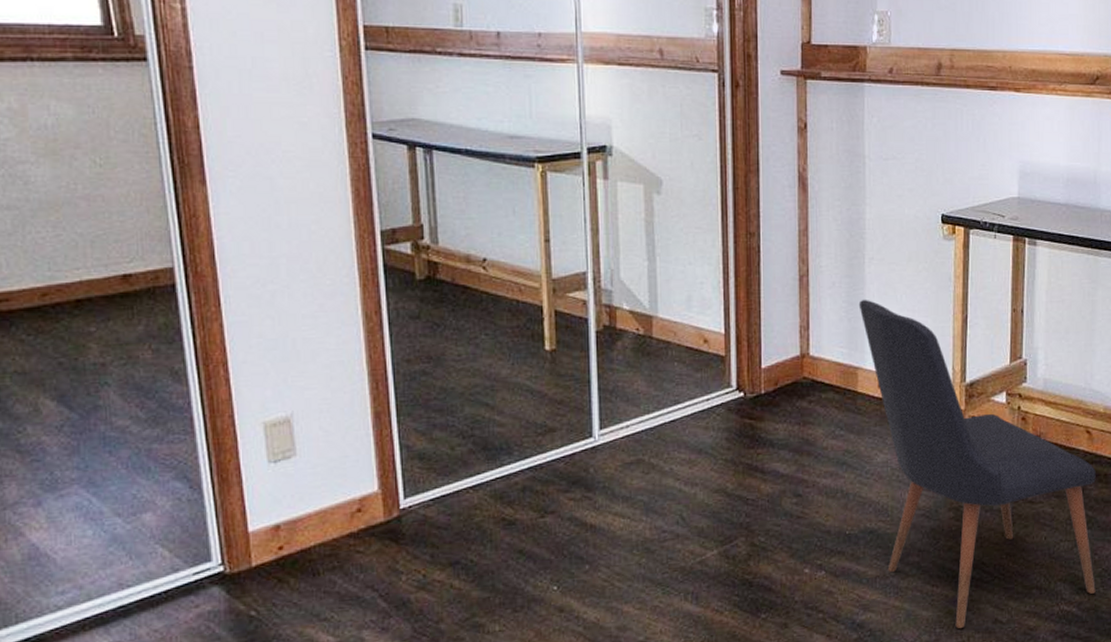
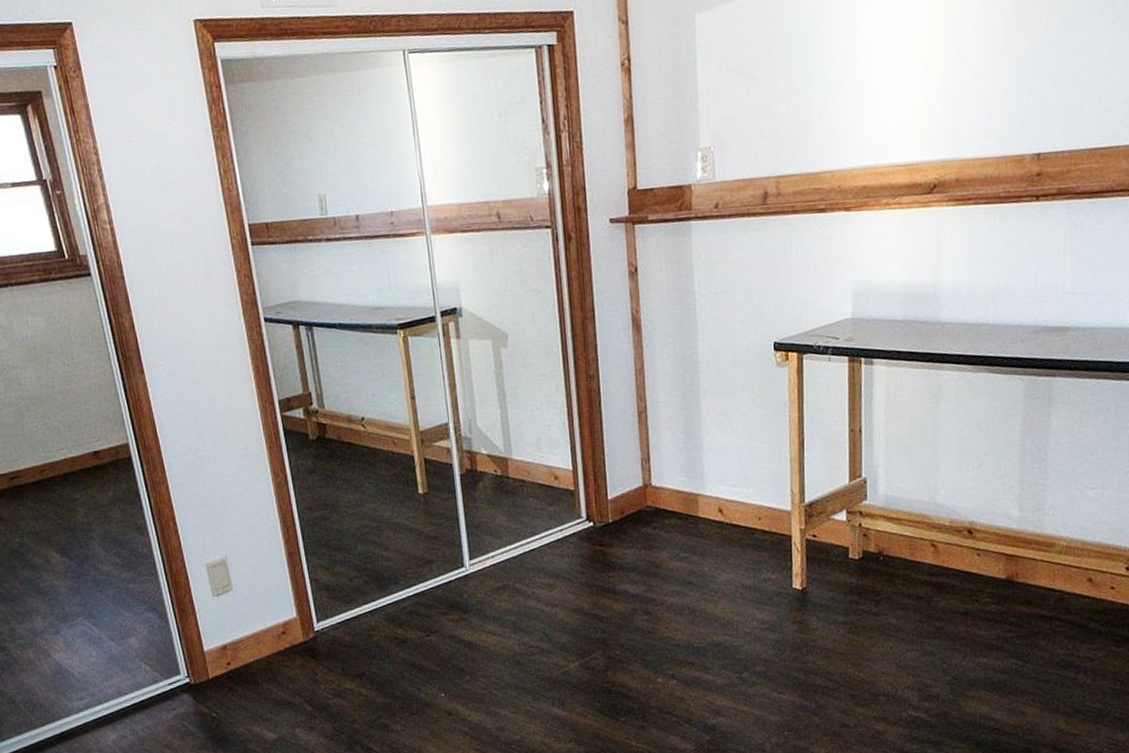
chair: present [858,299,1096,628] -> none [696,429,945,732]

